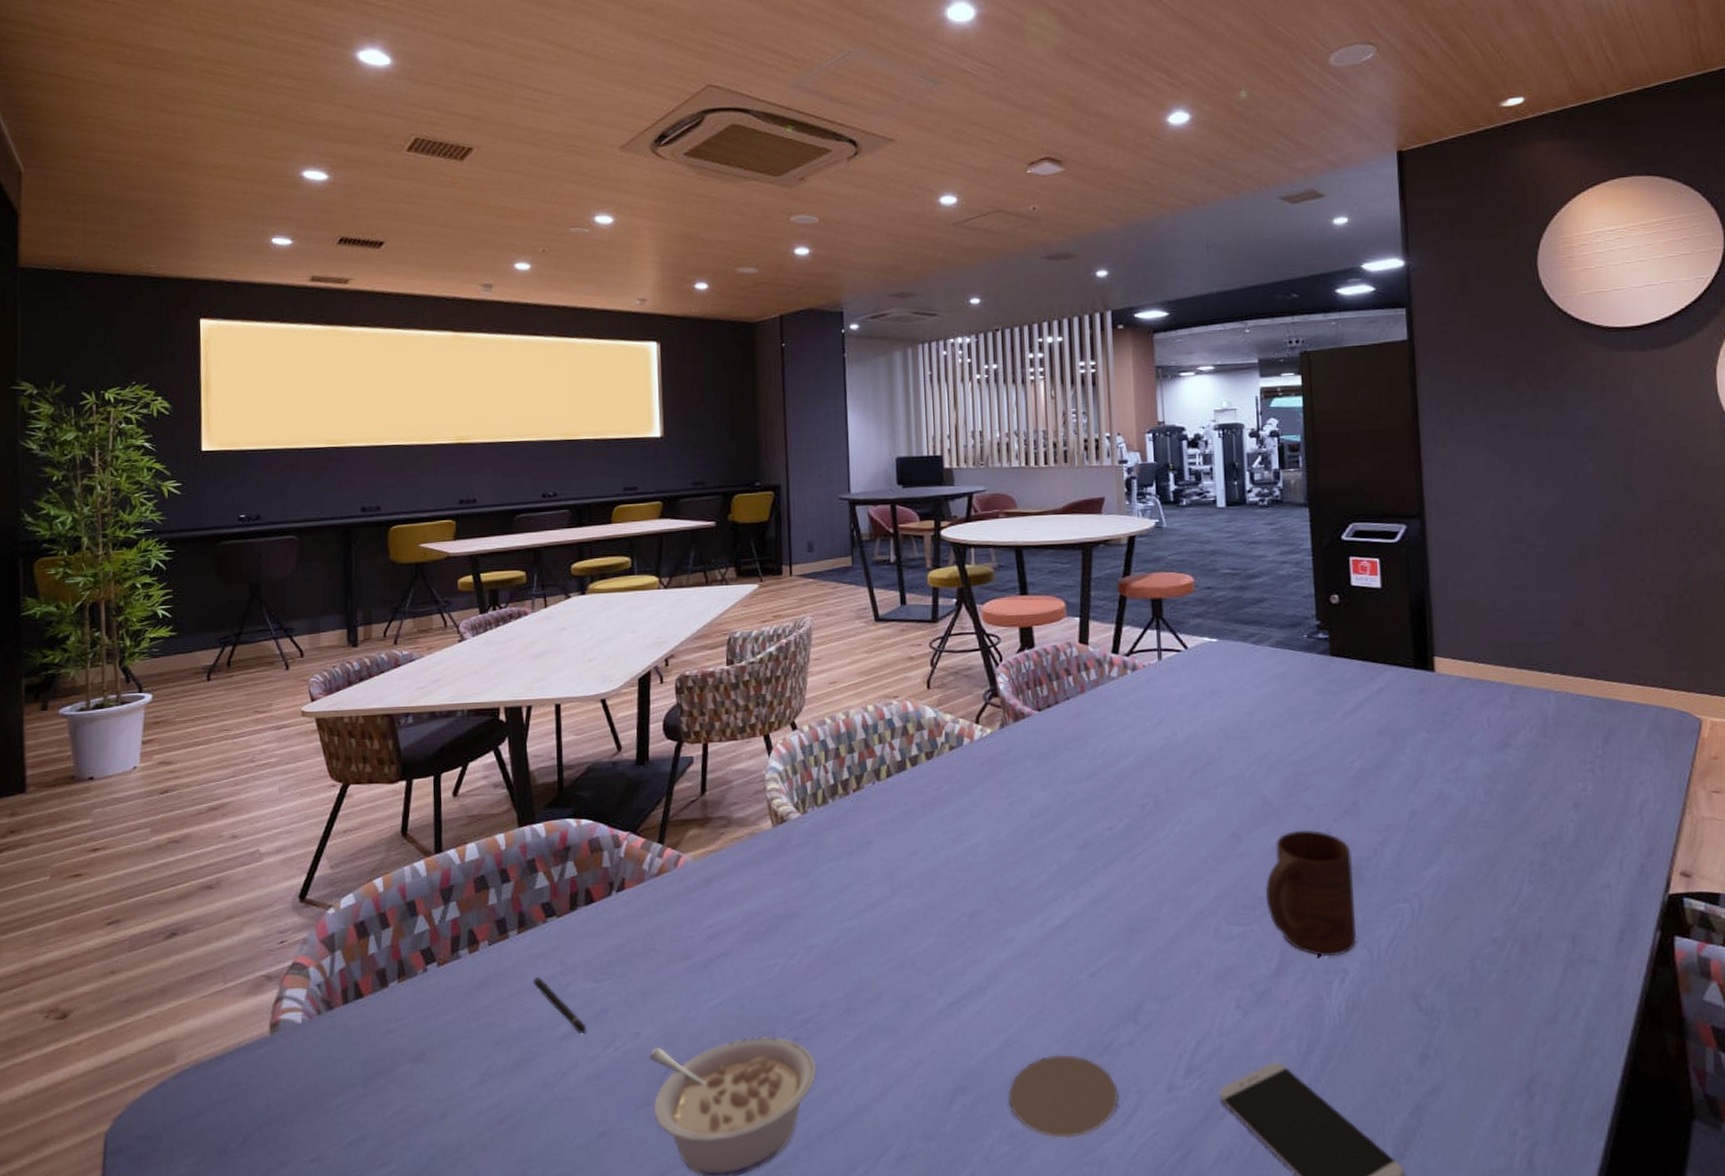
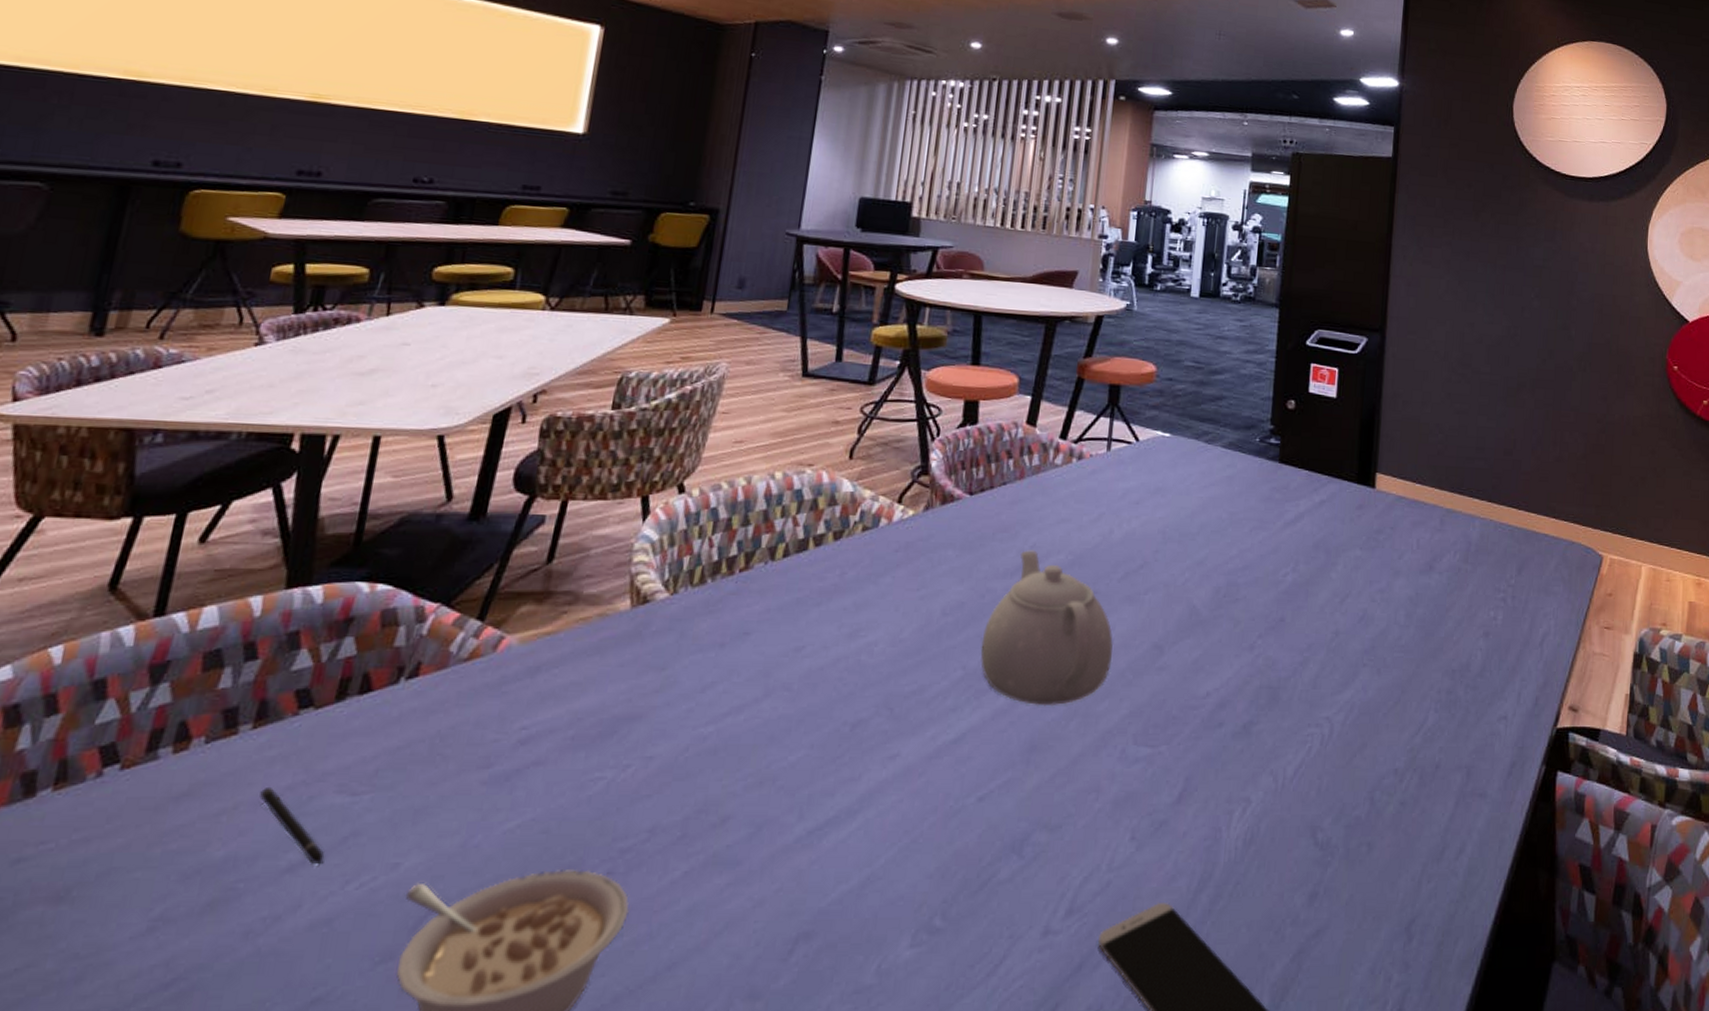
coaster: present [1008,1054,1118,1138] -> none [859,893,988,994]
teapot: none [1070,756,1194,893] -> present [980,550,1114,707]
cup: present [1265,830,1357,956] -> none [1179,645,1271,783]

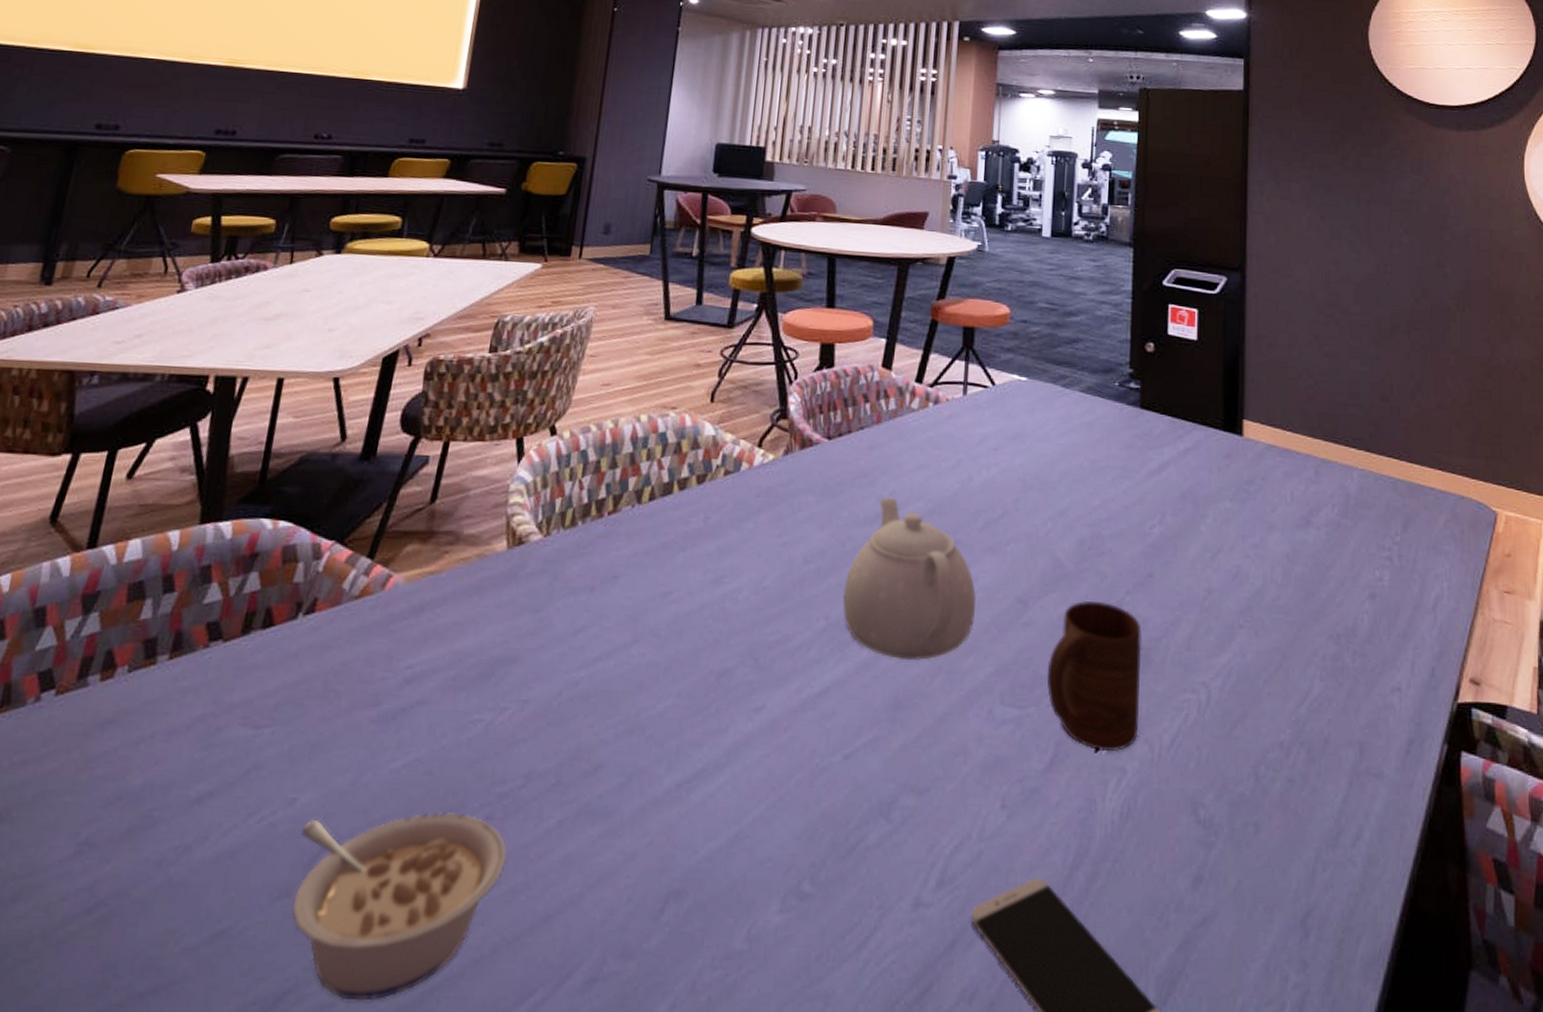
pen: present [259,786,325,865] -> none [174,716,230,797]
cup: none [1179,645,1271,783] -> present [1047,601,1142,751]

